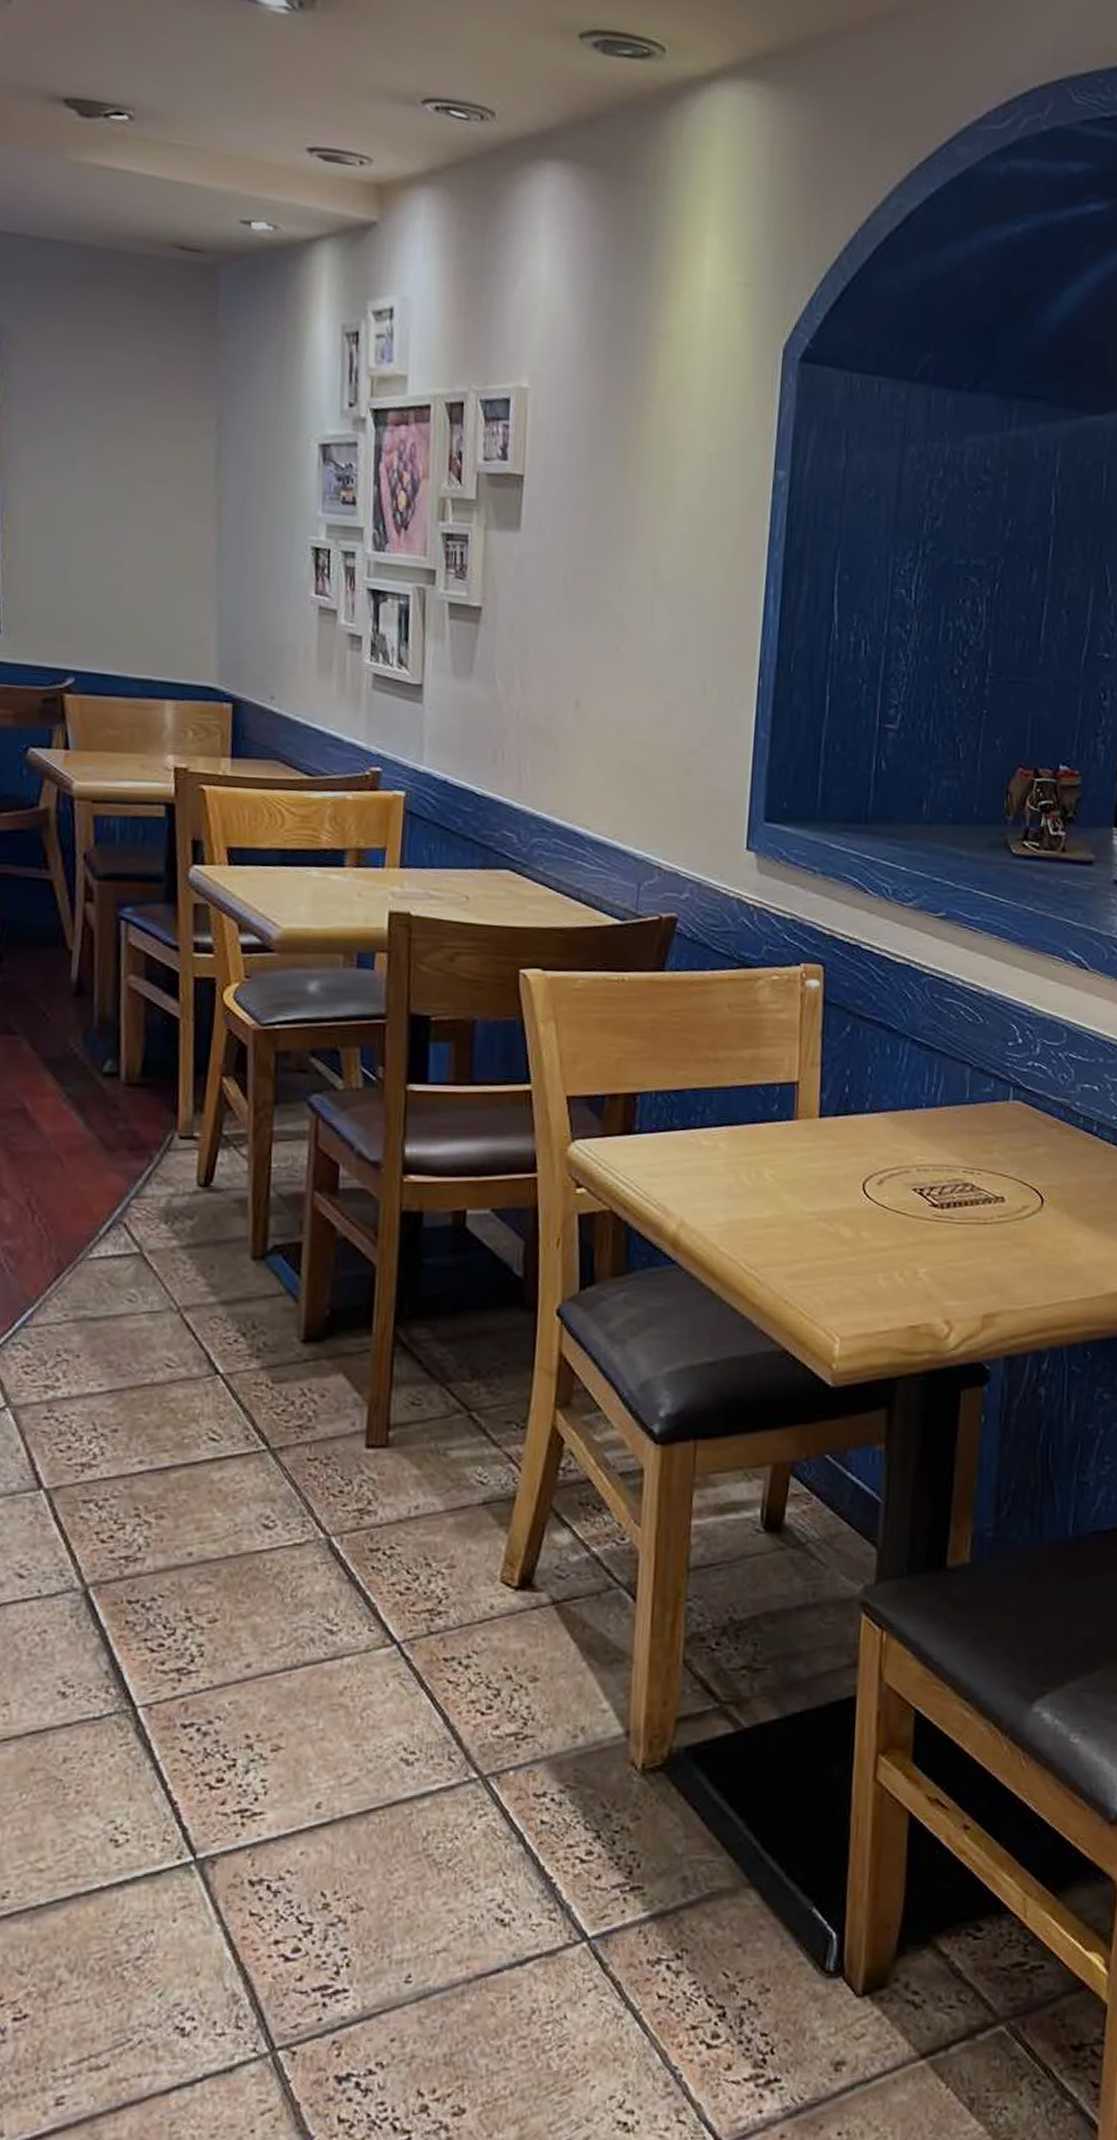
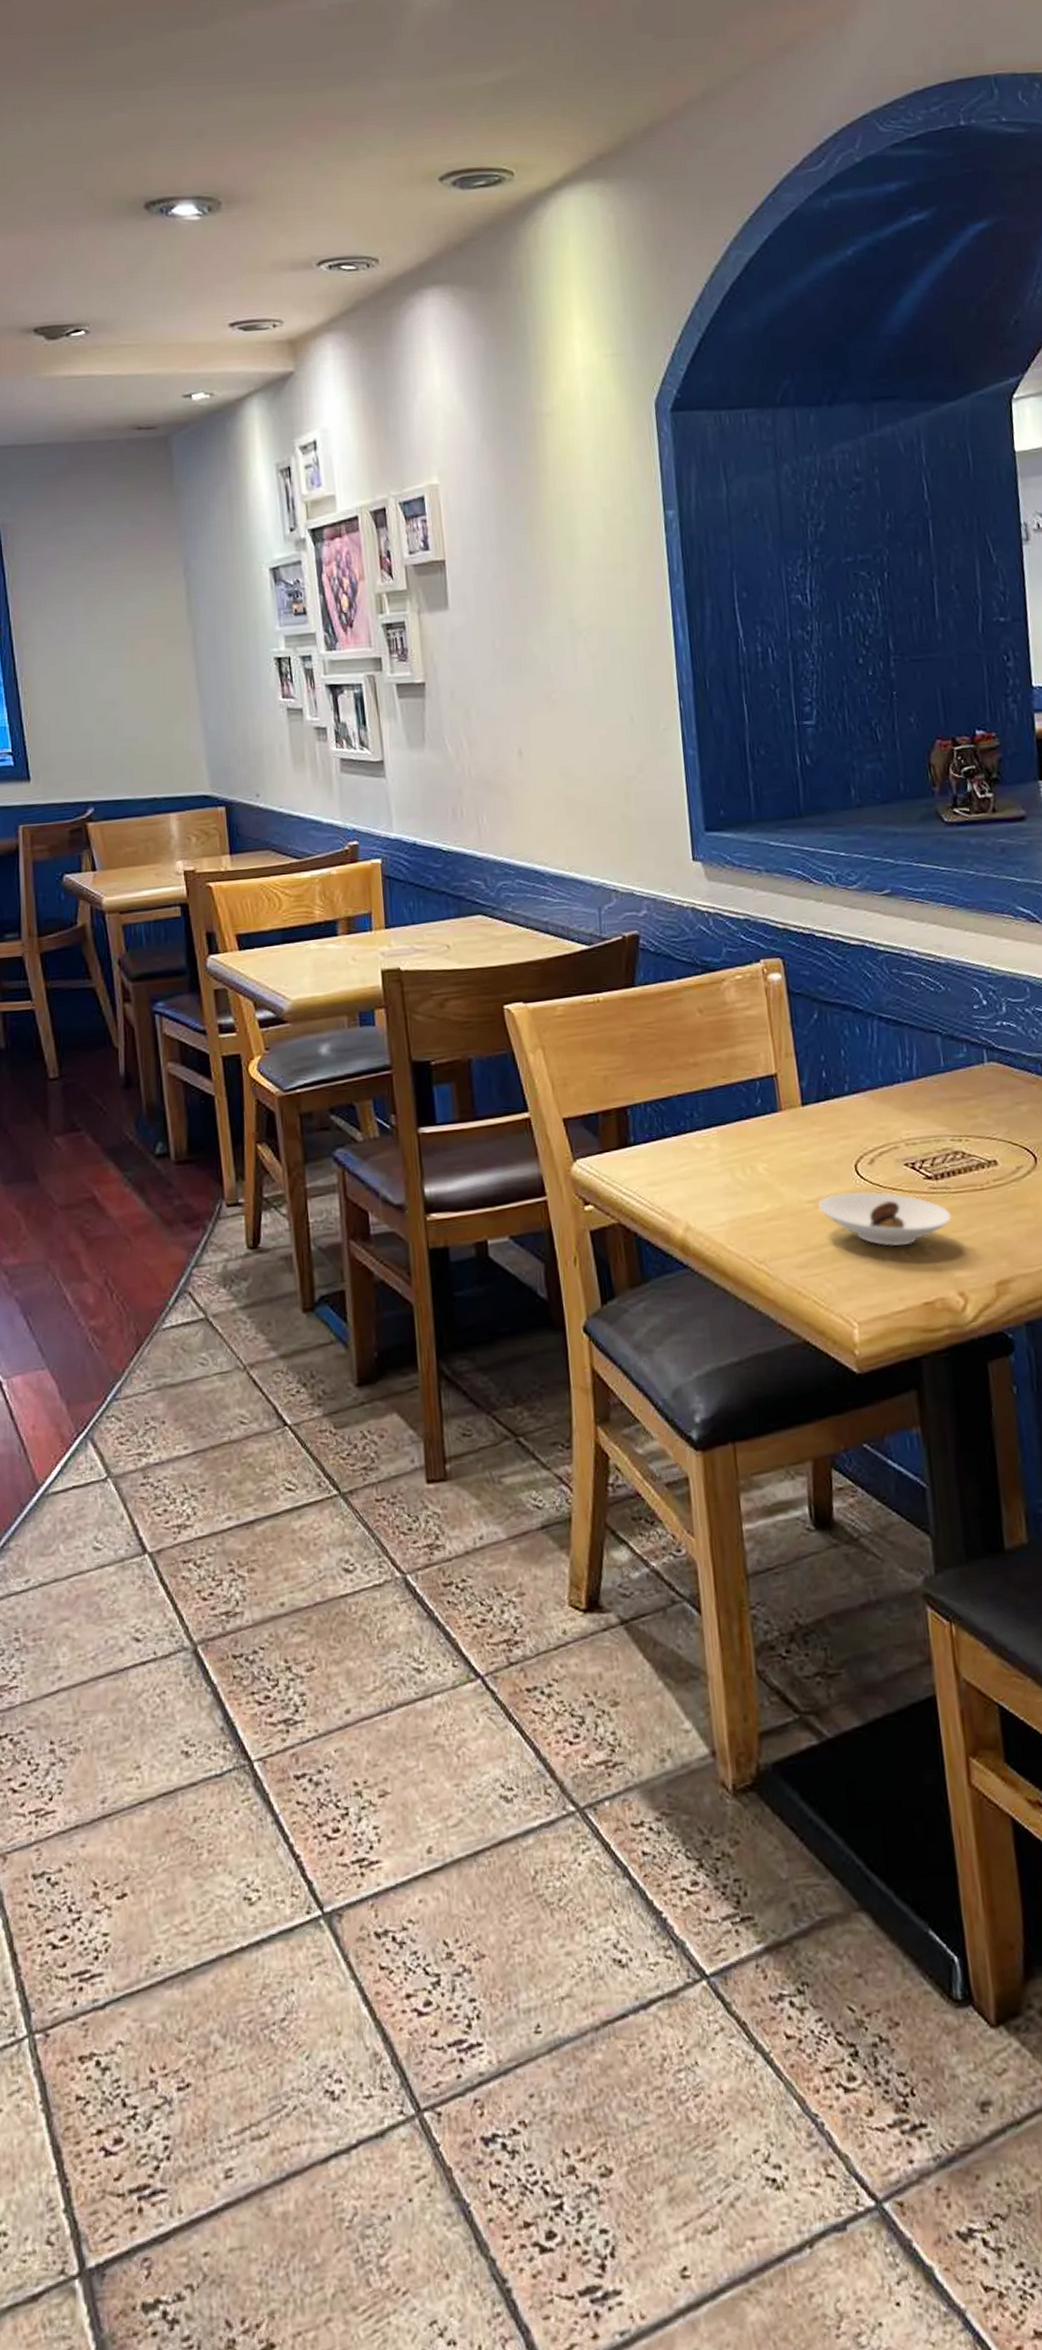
saucer: none [819,1209,950,1269] -> present [818,1191,951,1246]

